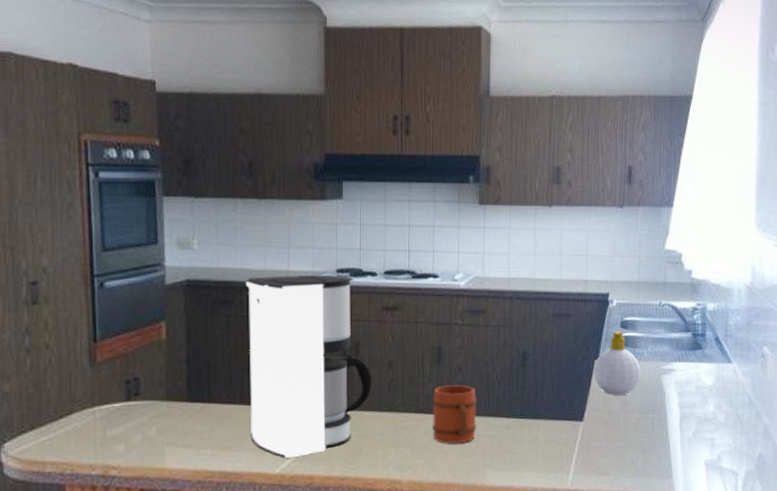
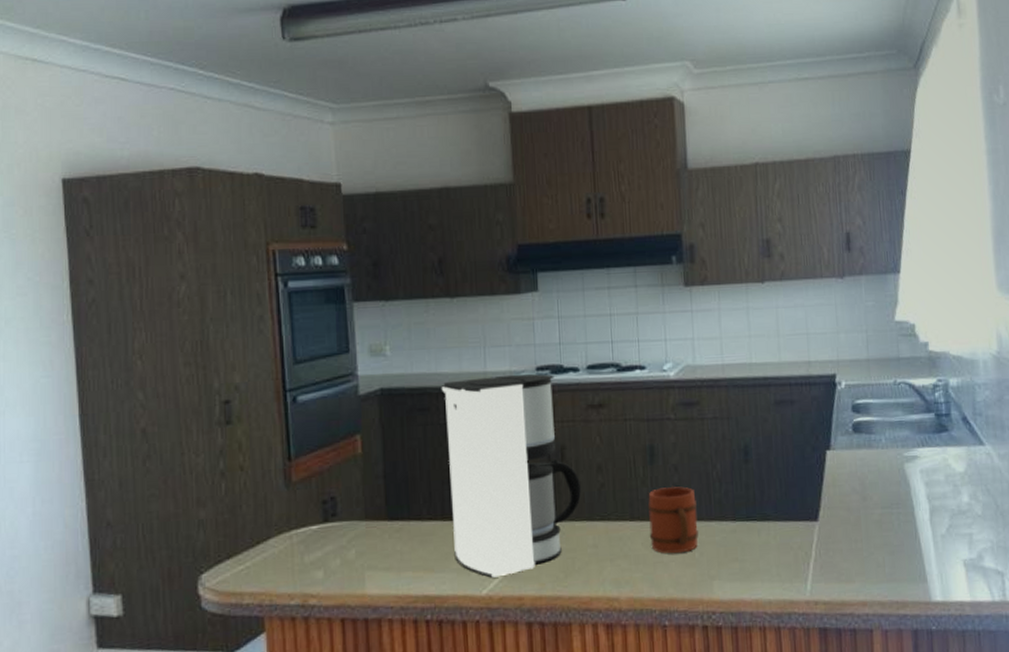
soap bottle: present [593,331,641,395] -> none [825,416,880,489]

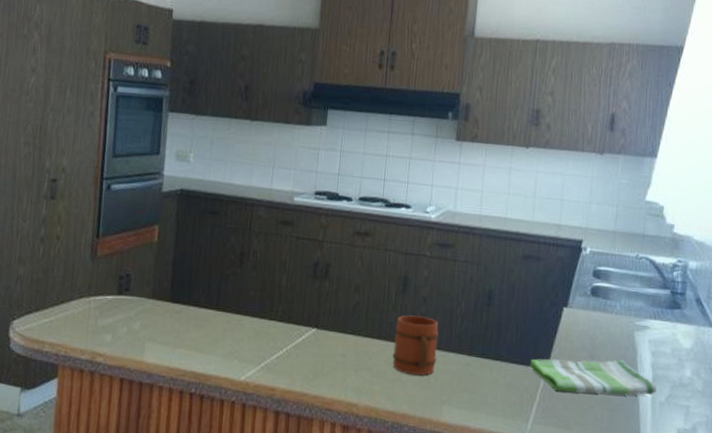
coffee maker: present [442,374,582,578] -> none [222,192,339,367]
dish towel: none [799,497,936,543] -> present [529,358,657,395]

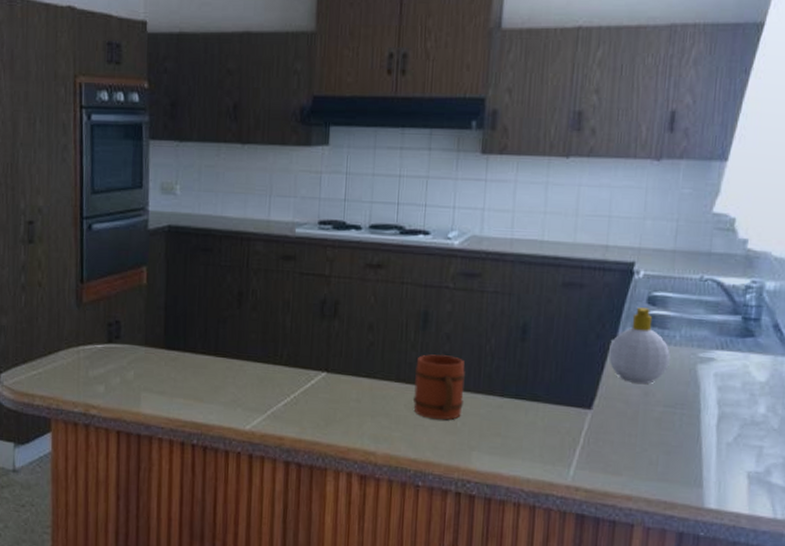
dish towel: present [529,358,657,395] -> none [571,396,723,436]
soap bottle: none [560,279,612,347] -> present [608,307,671,384]

